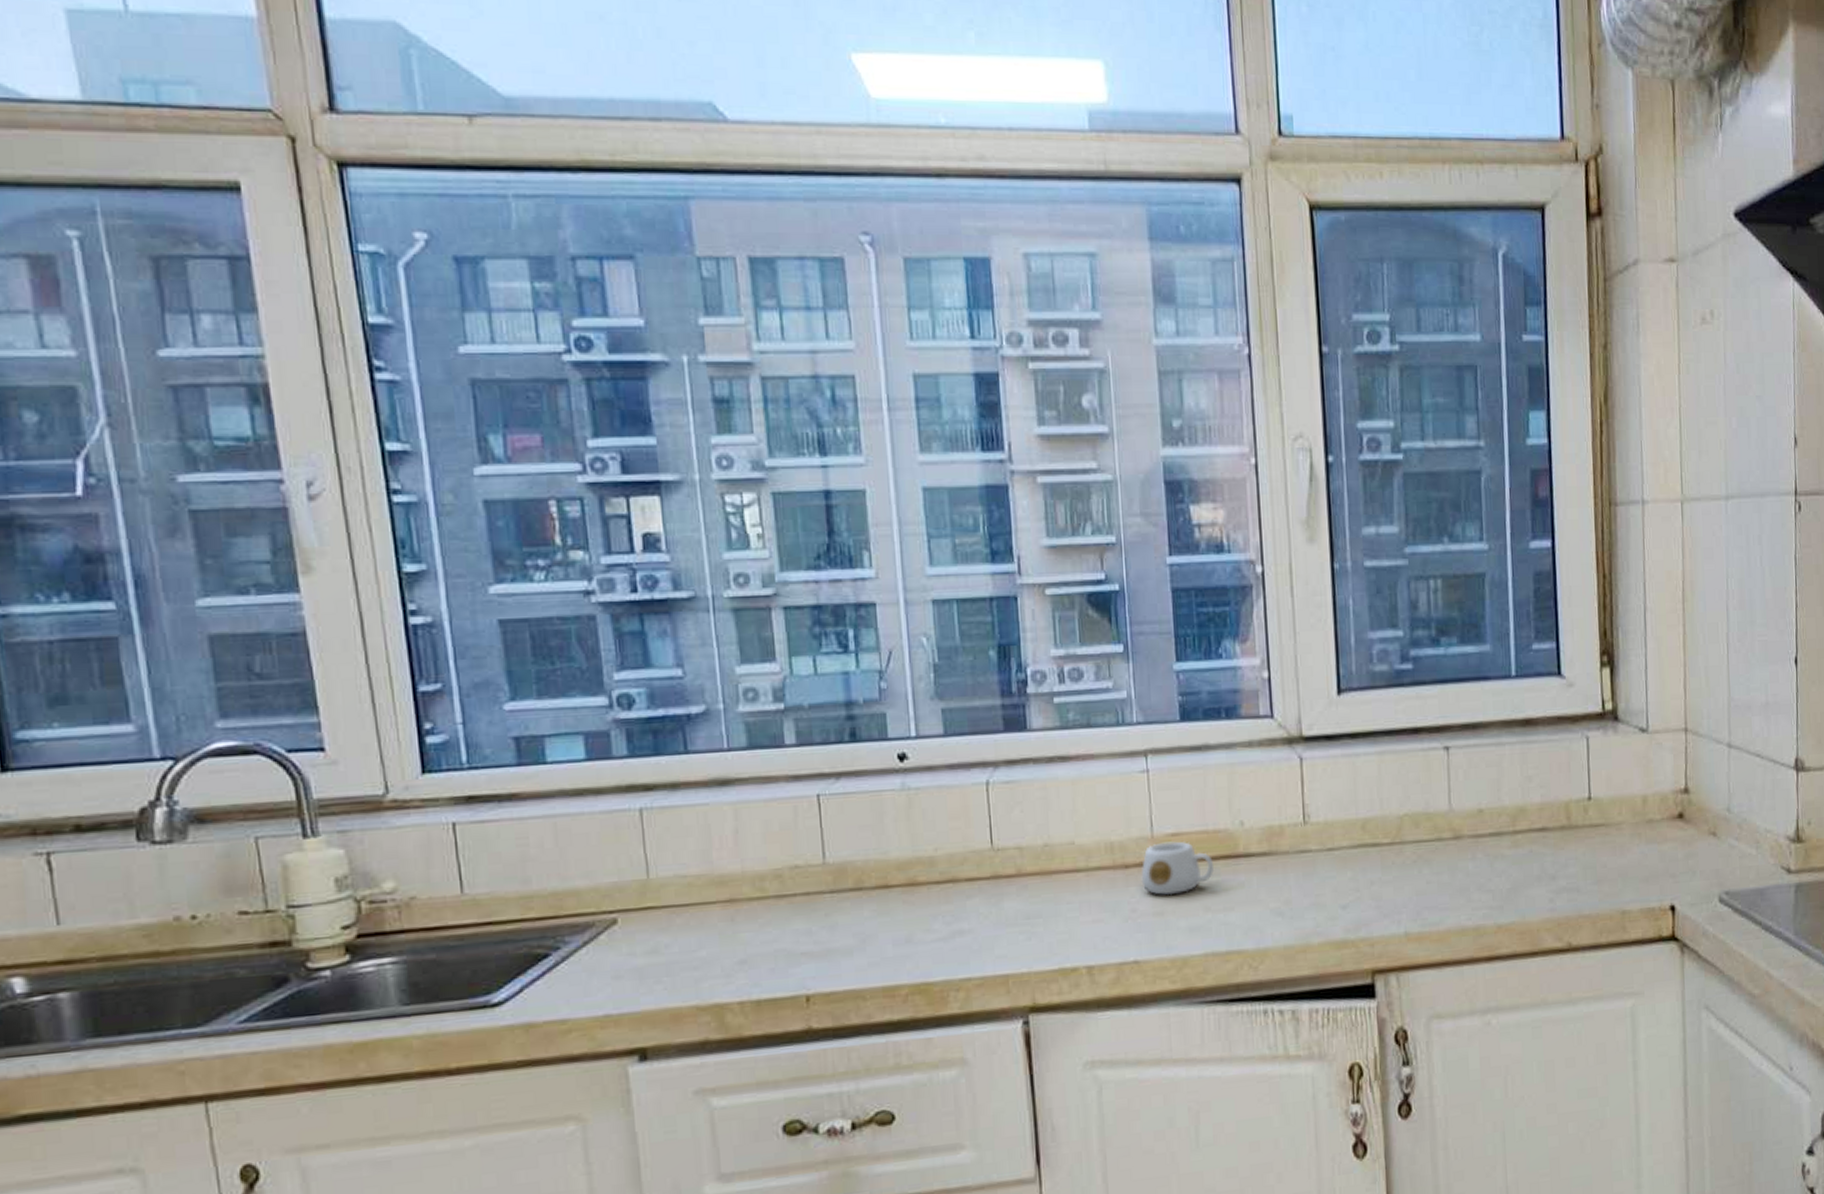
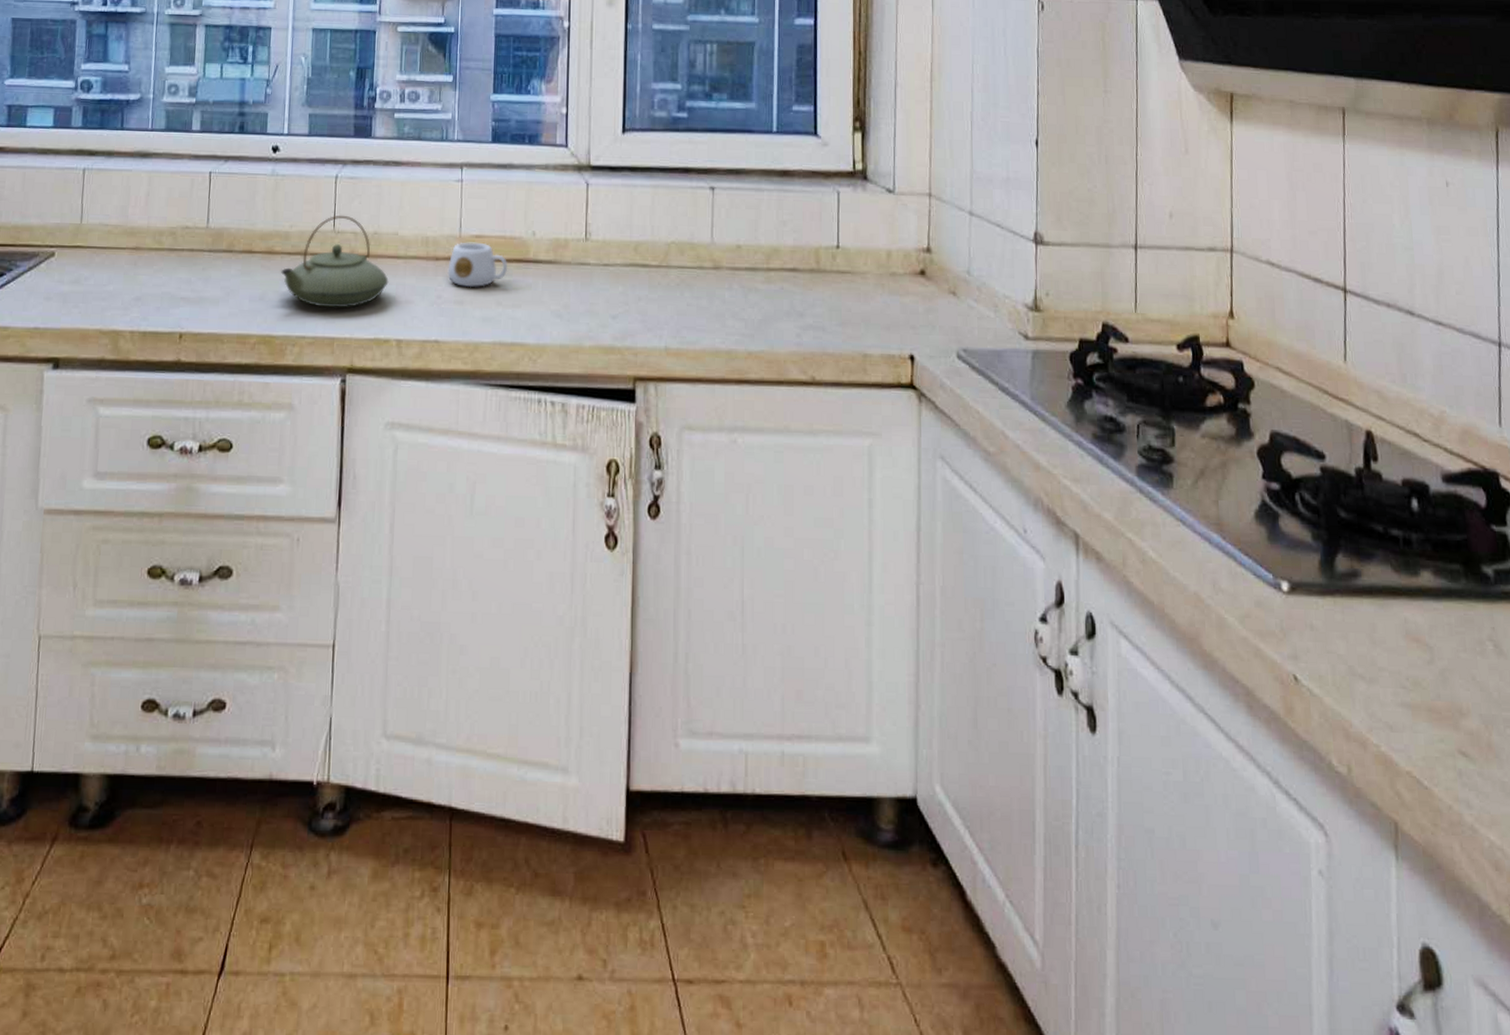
teapot: none [928,828,1069,942] -> present [280,215,389,309]

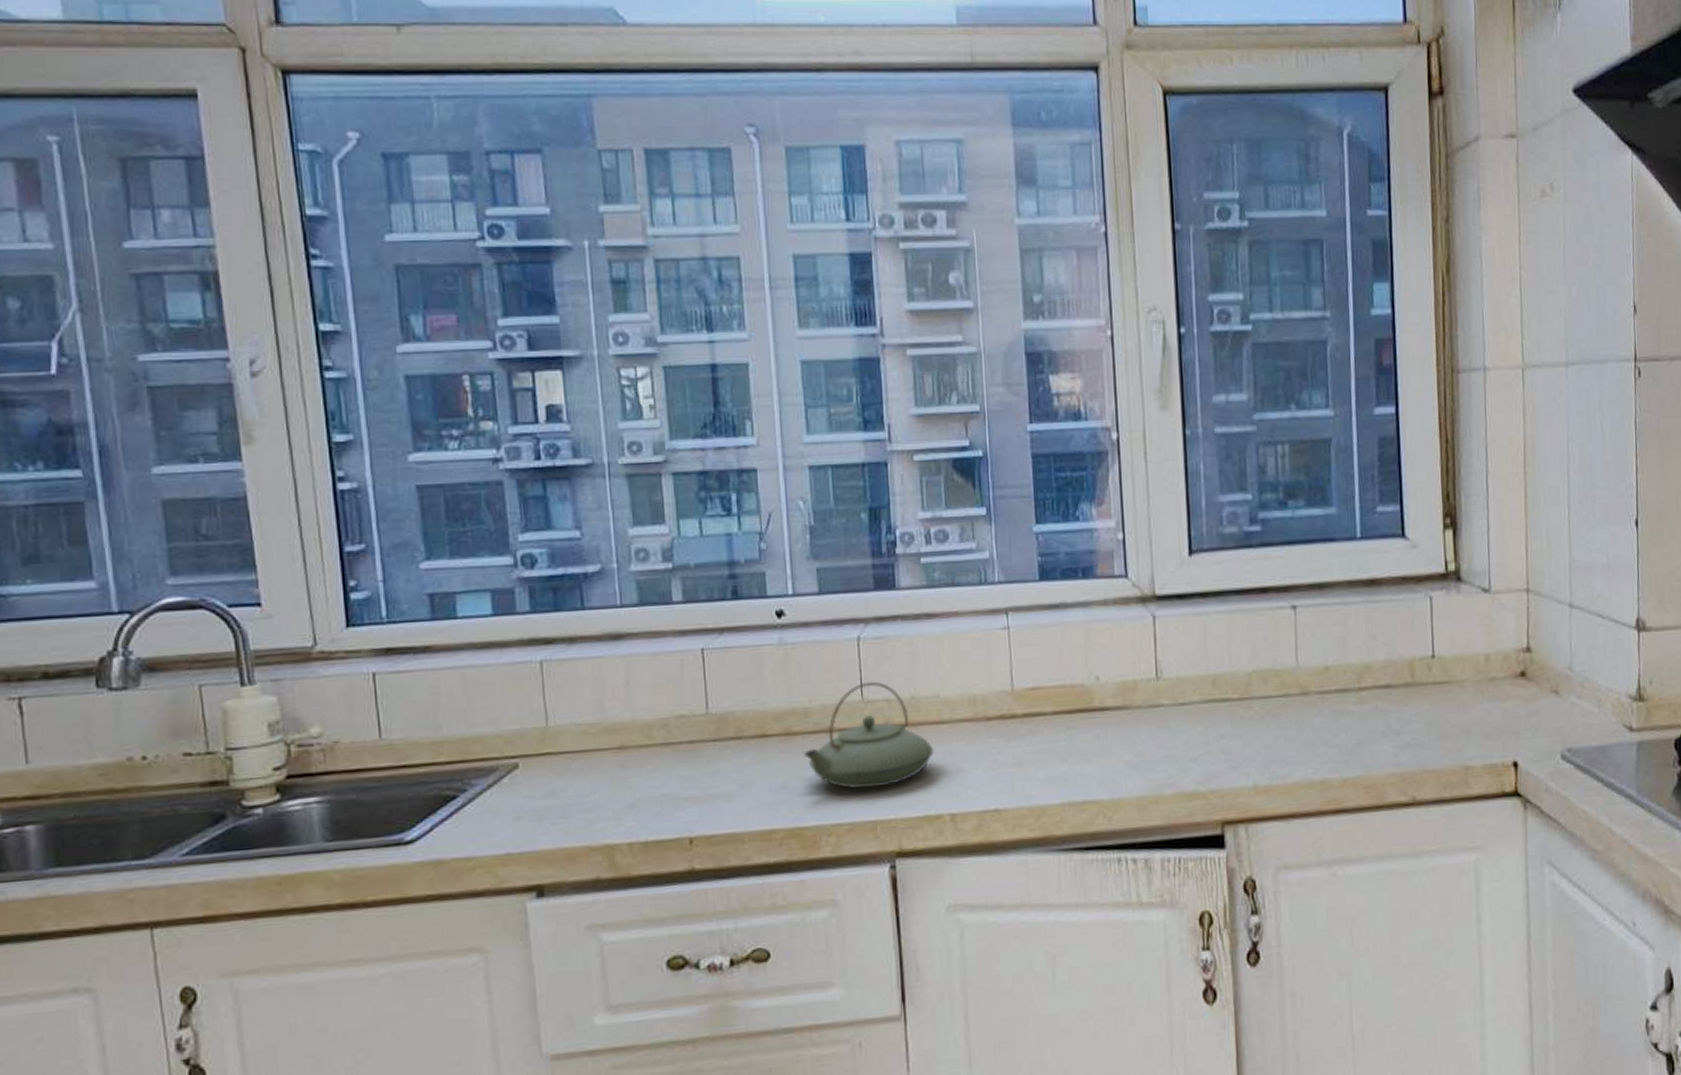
mug: present [447,242,508,288] -> none [1001,695,1072,747]

